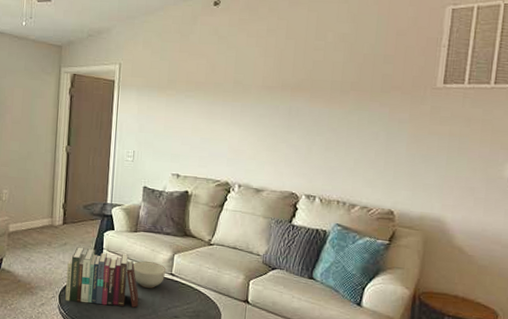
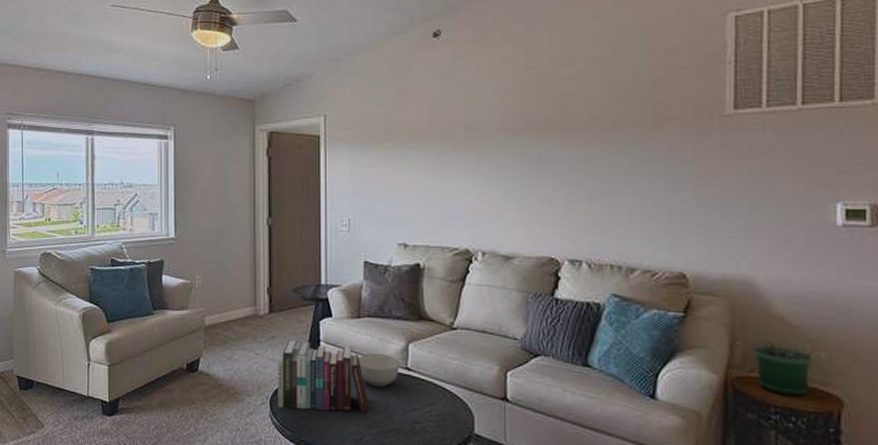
planter: none [433,266,487,309] -> present [747,341,822,397]

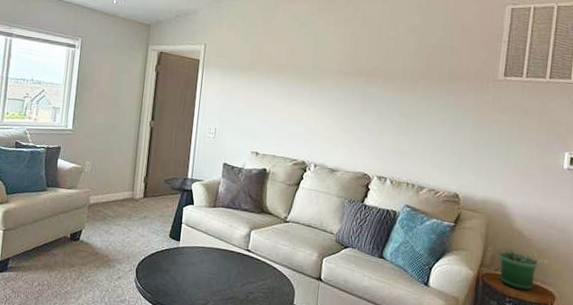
books: present [278,340,369,413] -> none [142,220,215,283]
bowl: present [357,354,400,388] -> none [210,236,243,264]

